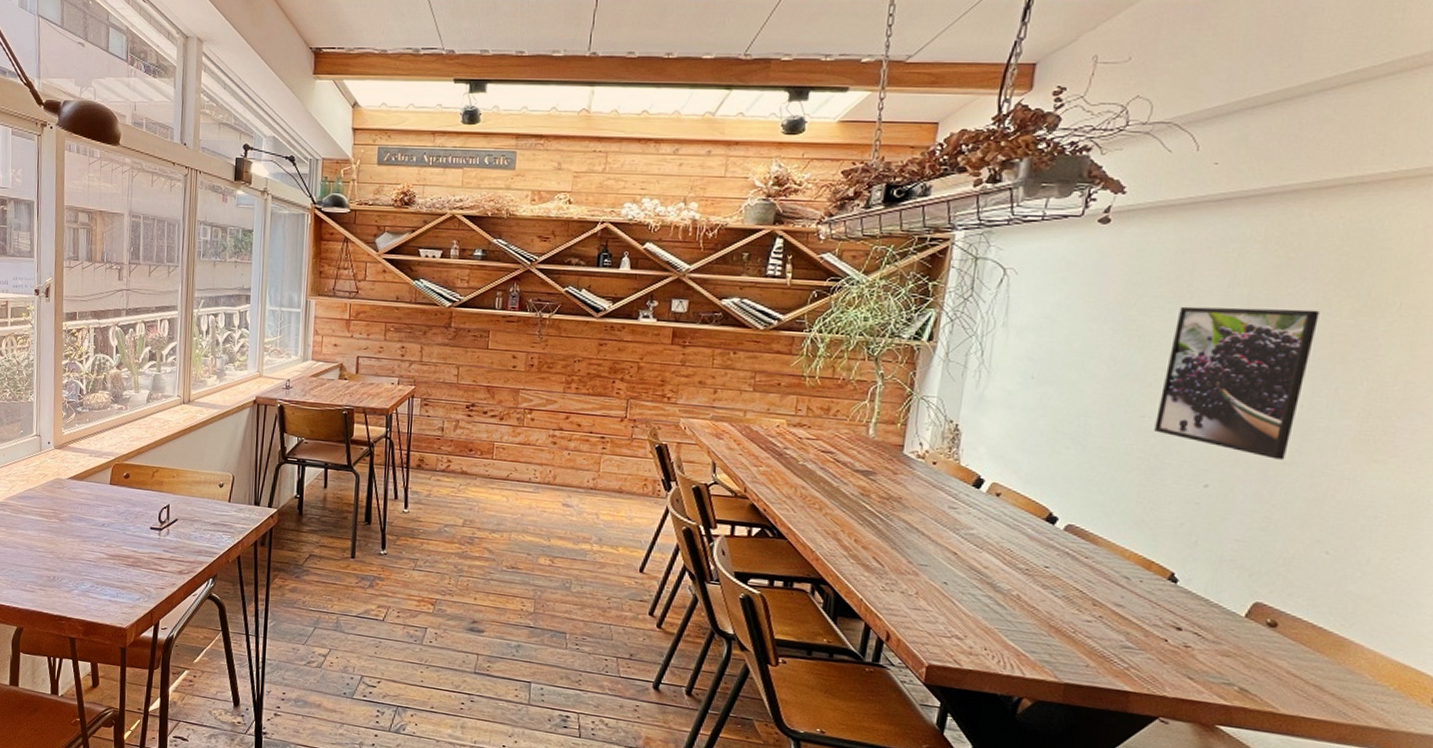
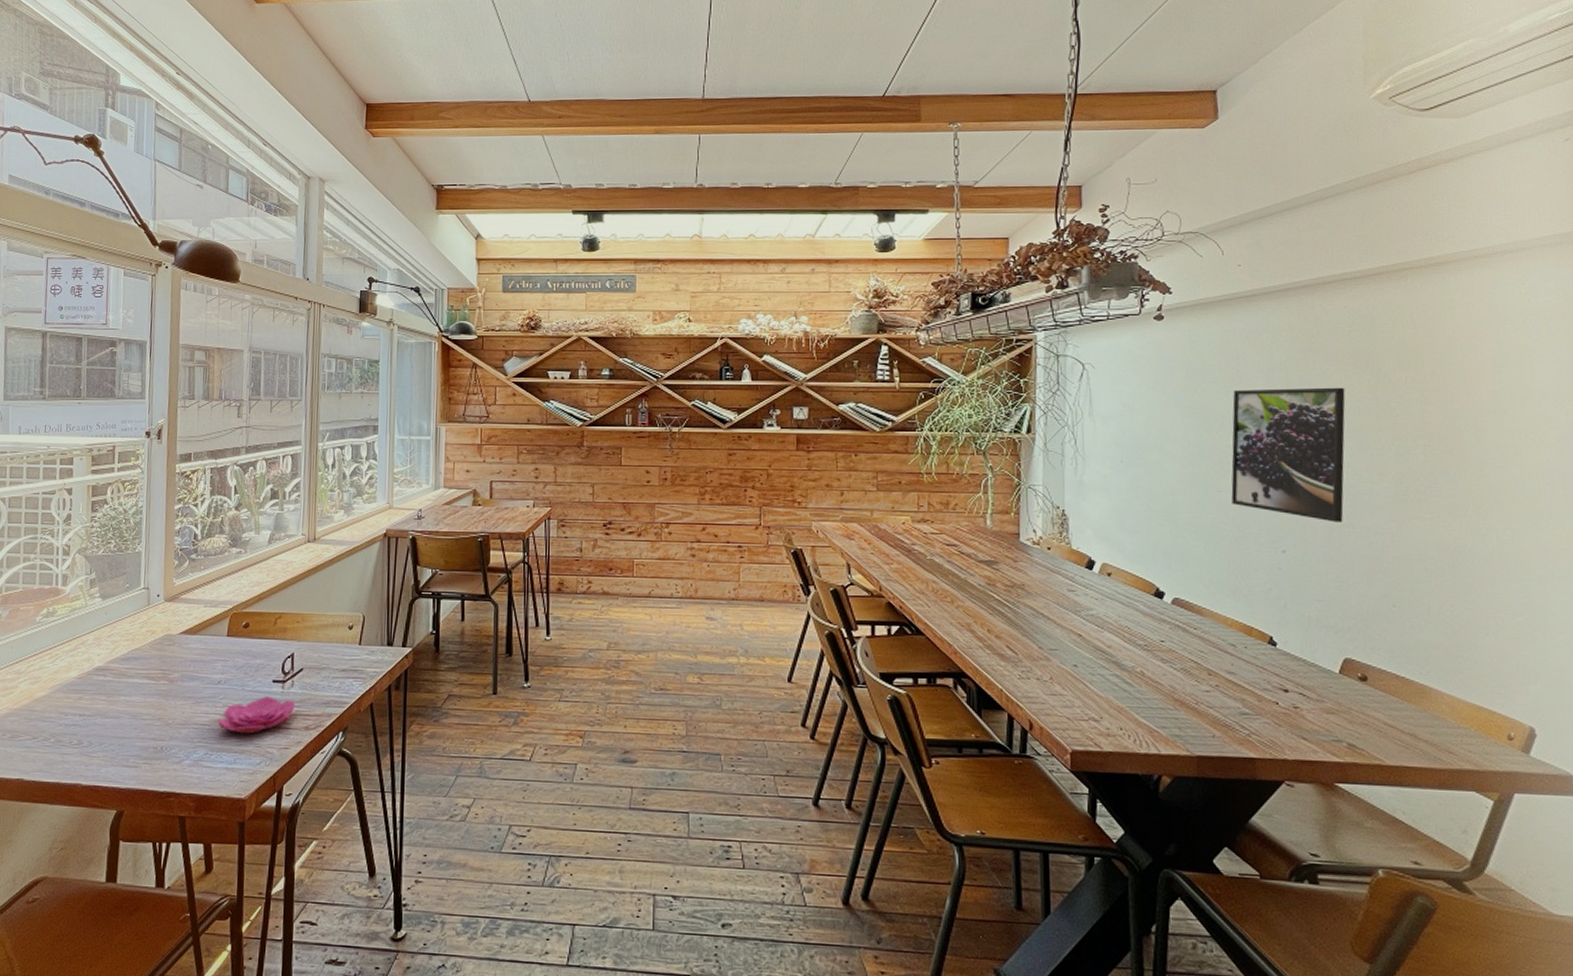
flower: none [101,541,171,573] -> present [217,696,296,735]

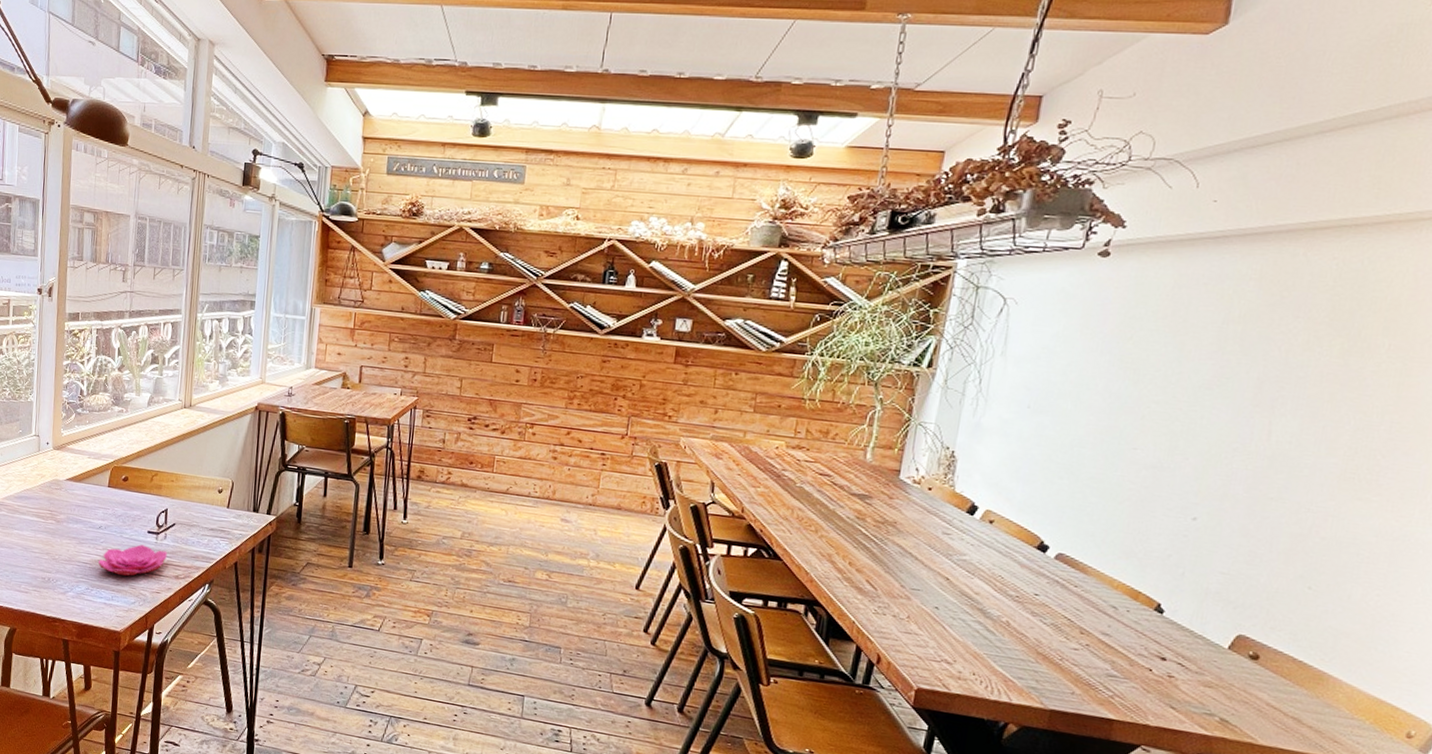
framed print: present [1231,387,1346,523] -> none [1146,341,1311,496]

